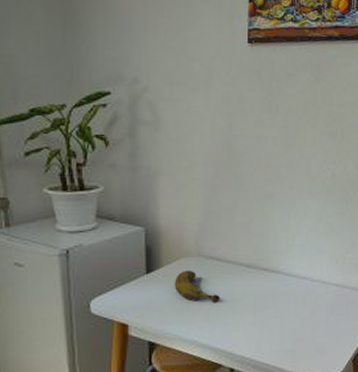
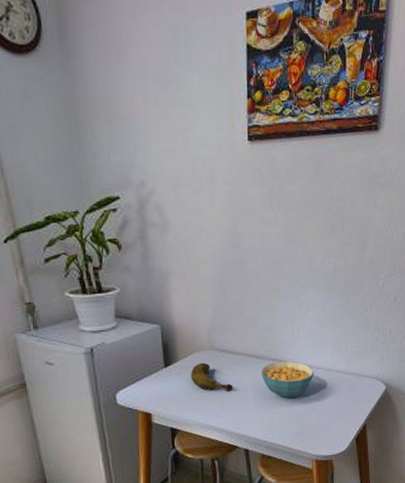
cereal bowl: none [252,272,309,312] -> present [261,361,315,398]

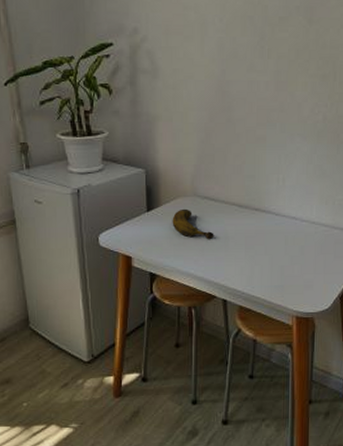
cereal bowl: present [261,361,315,398] -> none [244,212,299,249]

